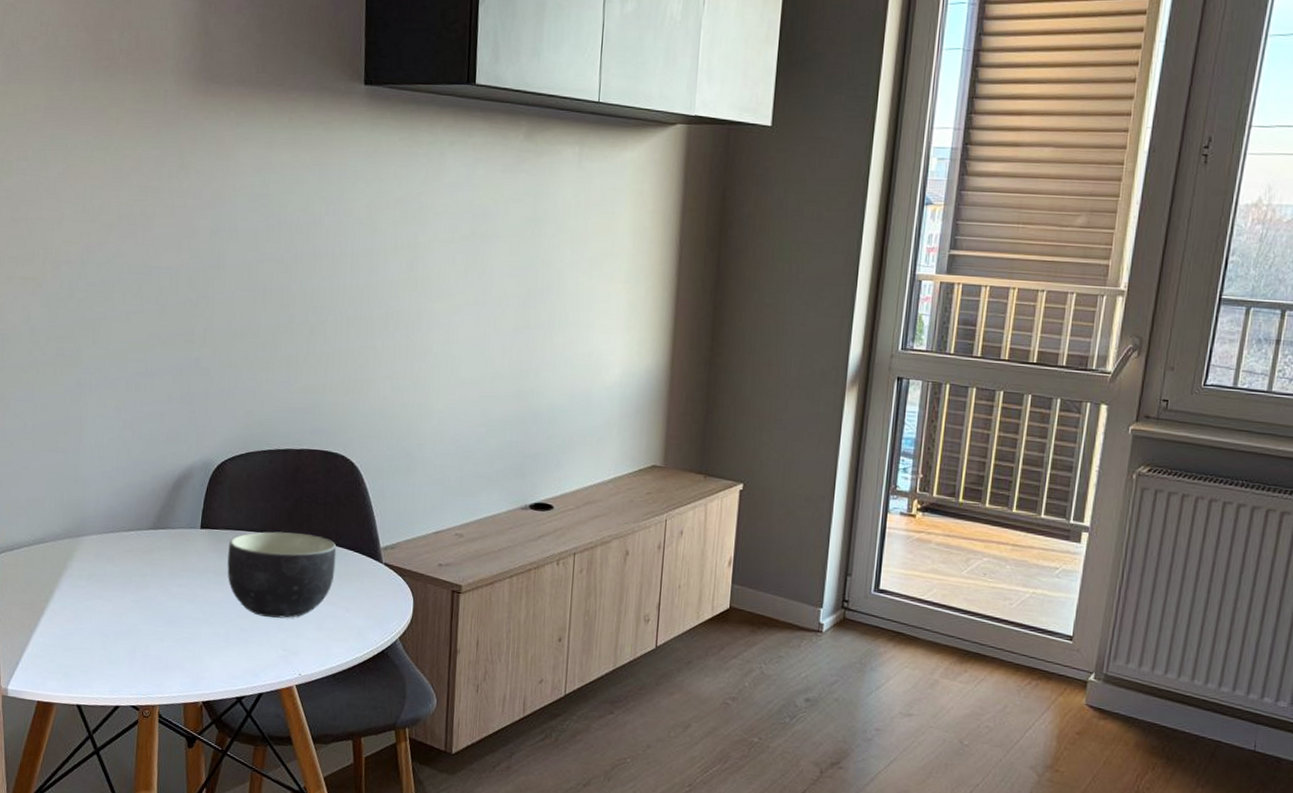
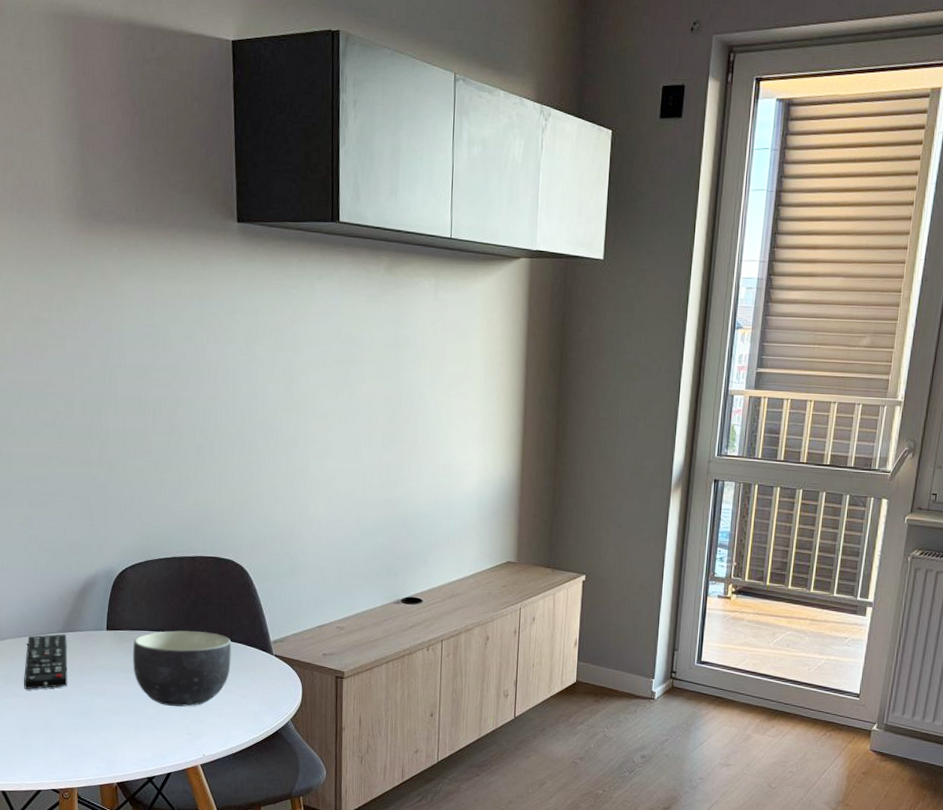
remote control: none [108,531,157,592] -> present [24,634,68,690]

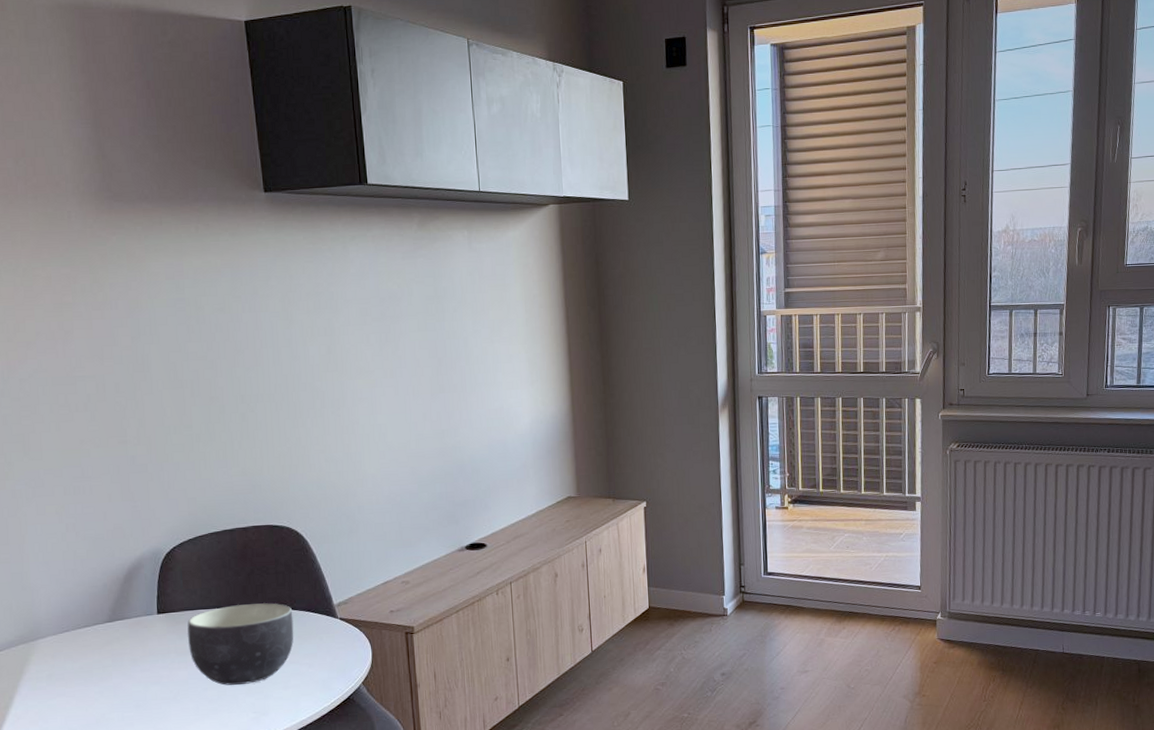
remote control: present [24,634,68,690] -> none [69,623,118,688]

